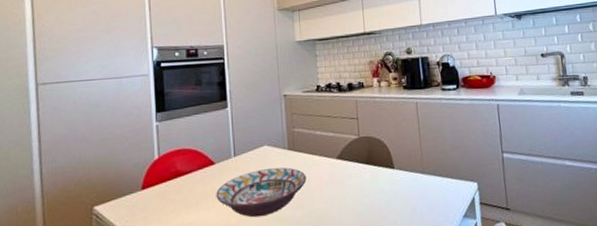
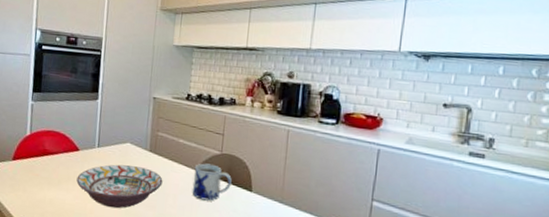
mug: none [335,149,374,188] -> present [192,163,232,201]

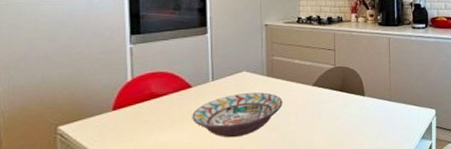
mug: present [192,163,232,201] -> none [311,78,346,112]

